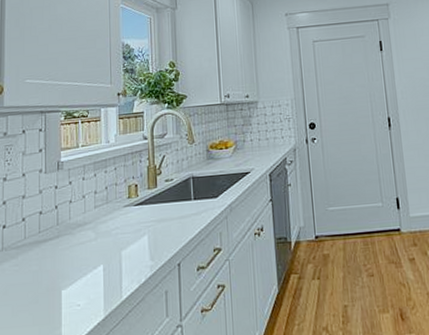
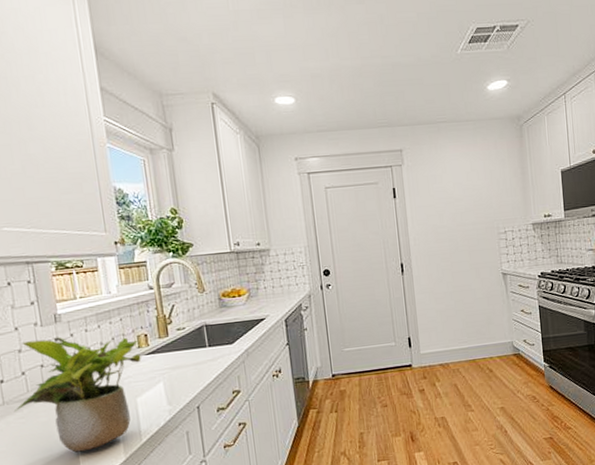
potted plant: none [11,184,130,306] -> present [14,337,141,453]

